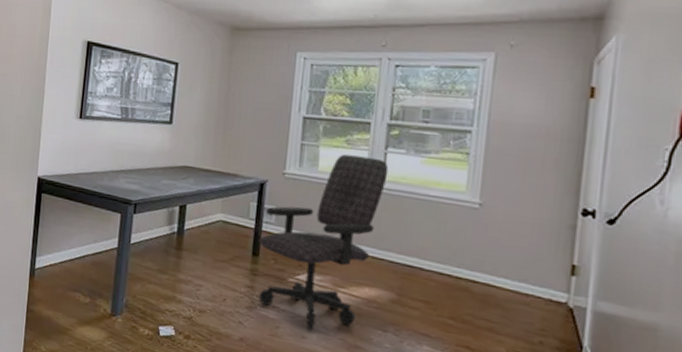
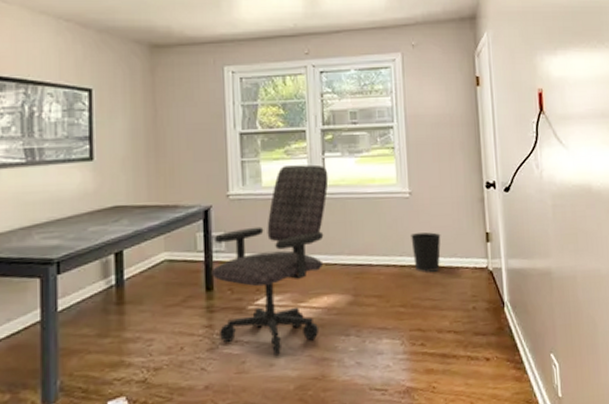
wastebasket: none [473,247,512,293] -> present [411,232,441,273]

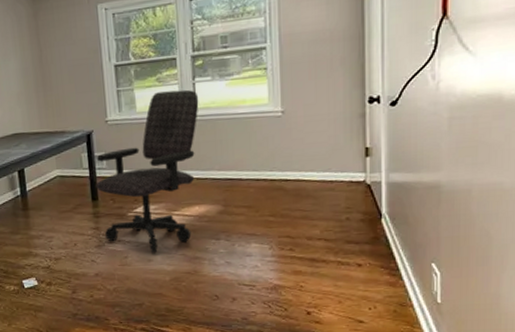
wastebasket: present [411,232,441,273] -> none [282,148,315,186]

